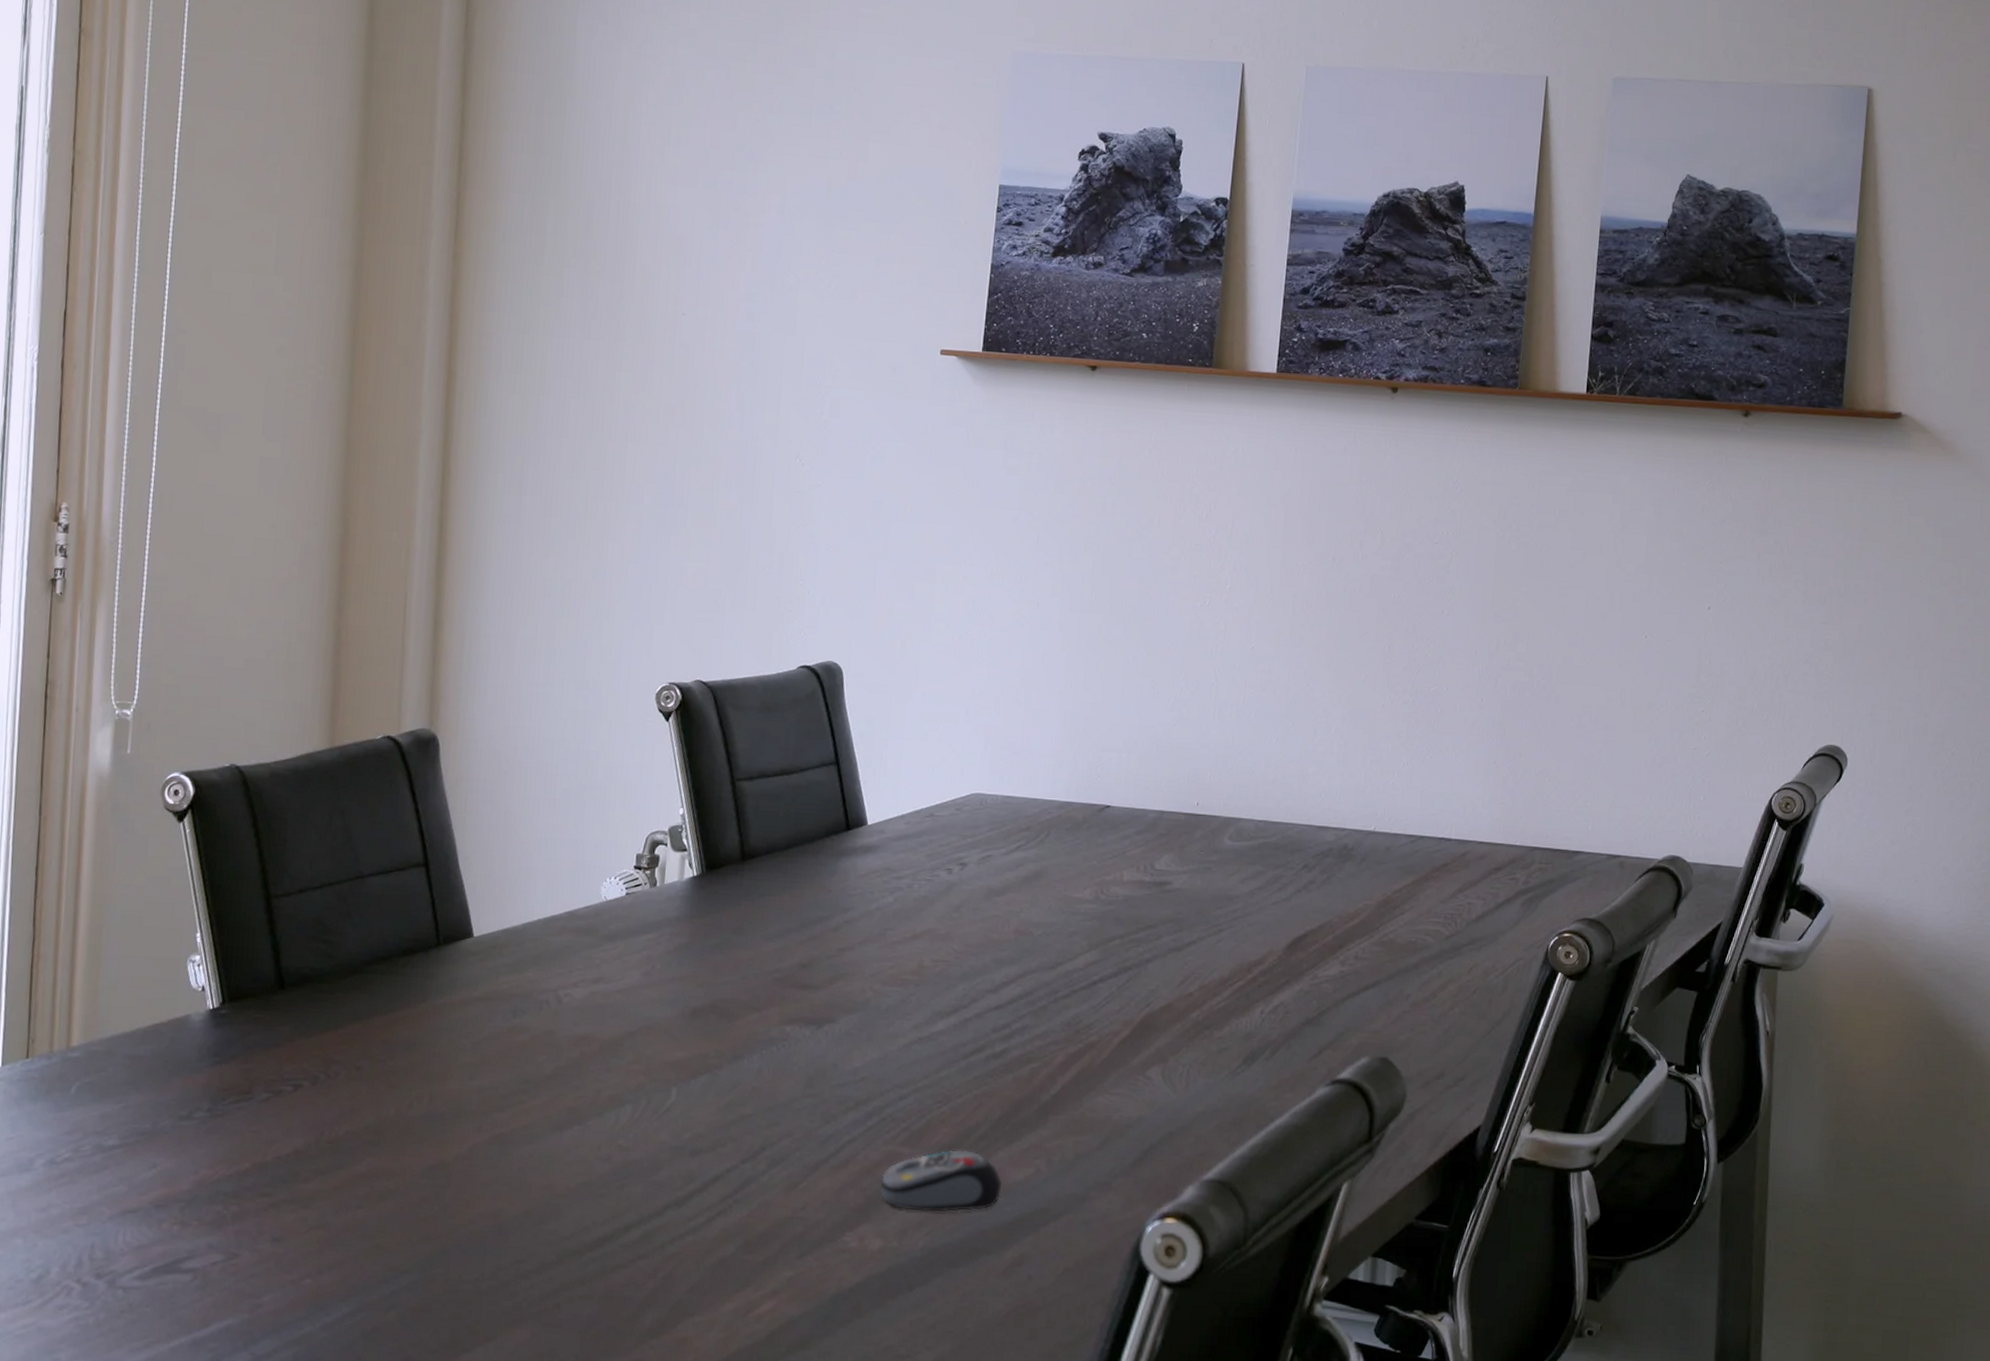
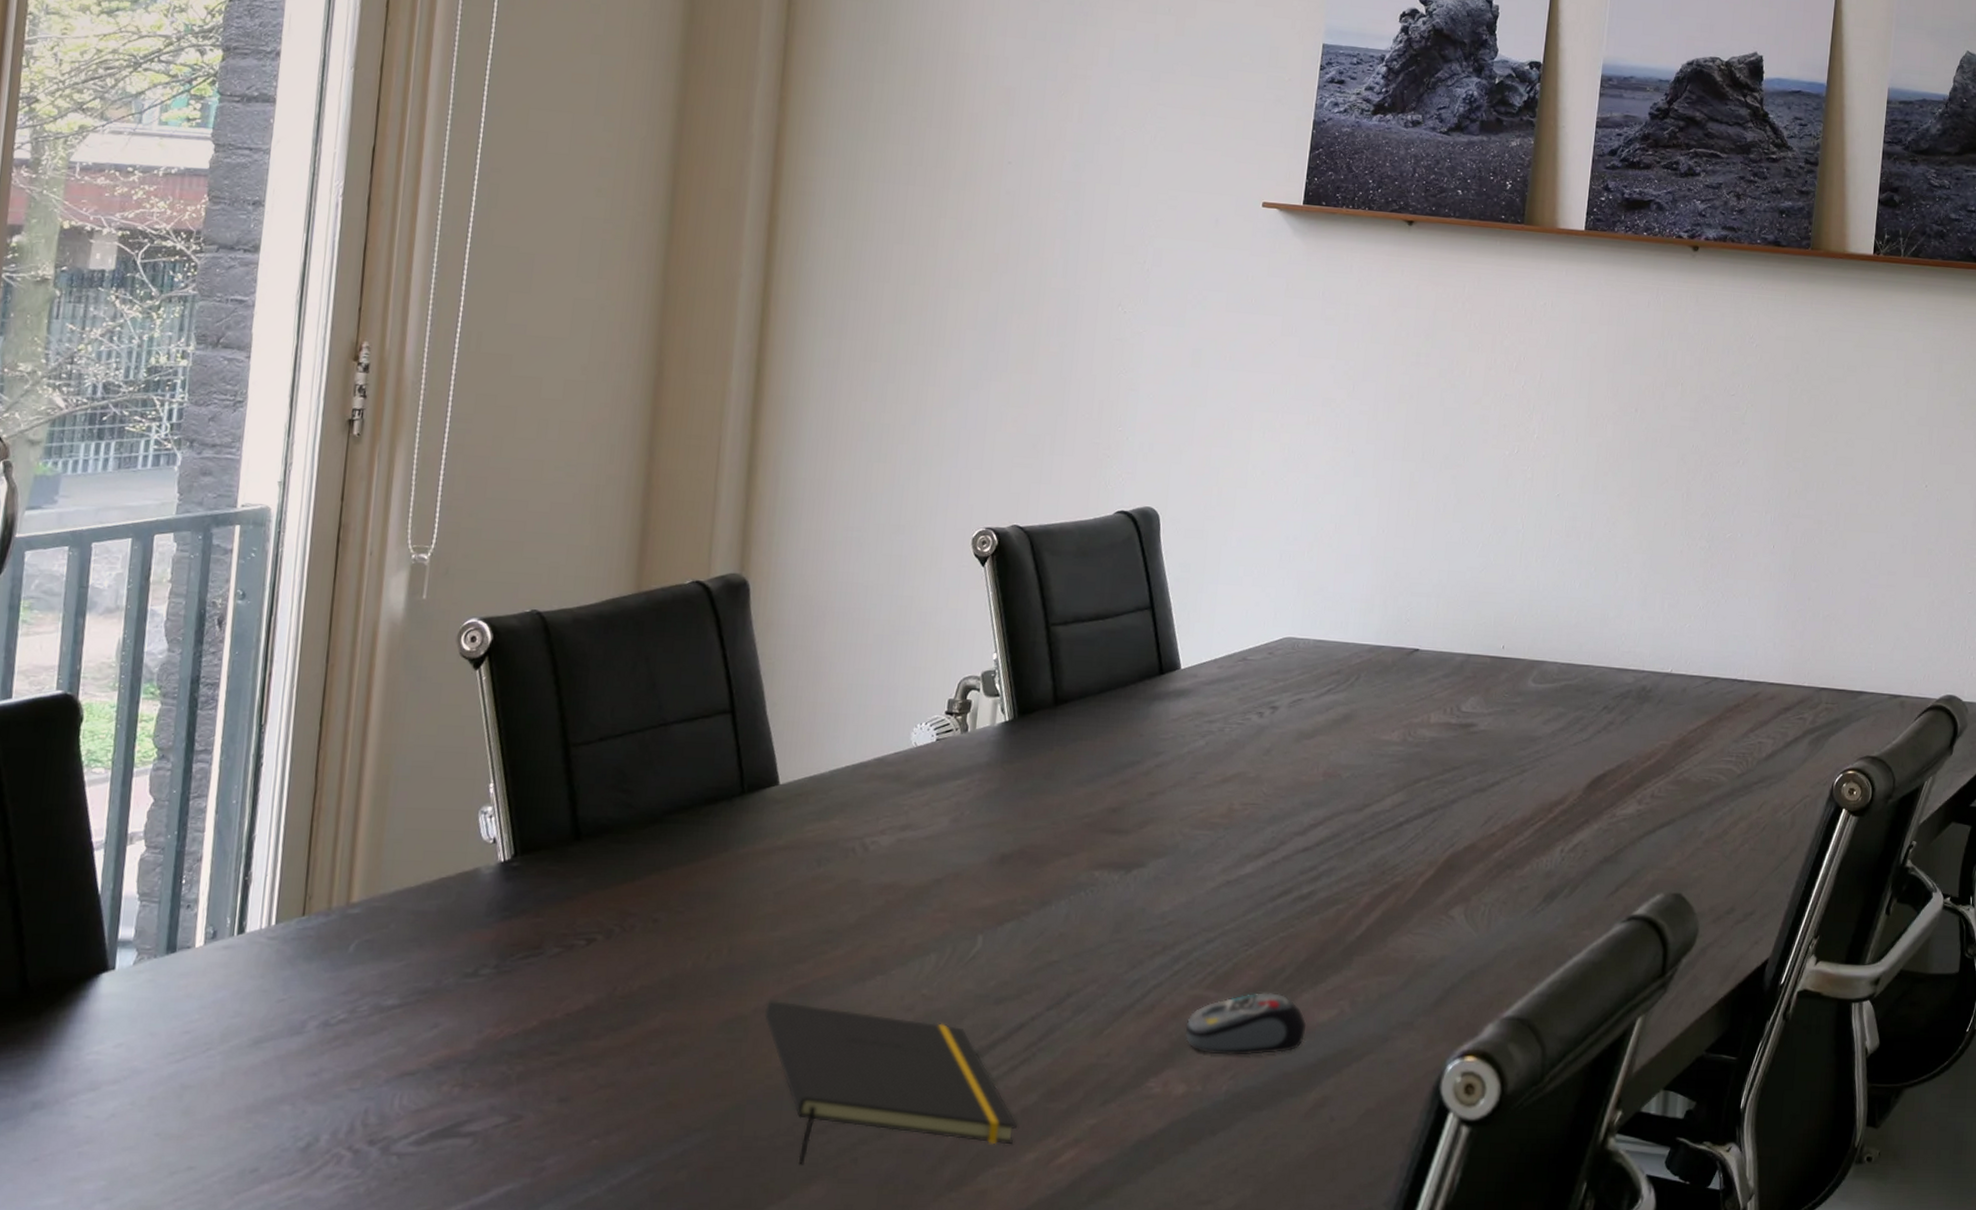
notepad: none [465,1147,716,1309] -> present [763,999,1018,1165]

